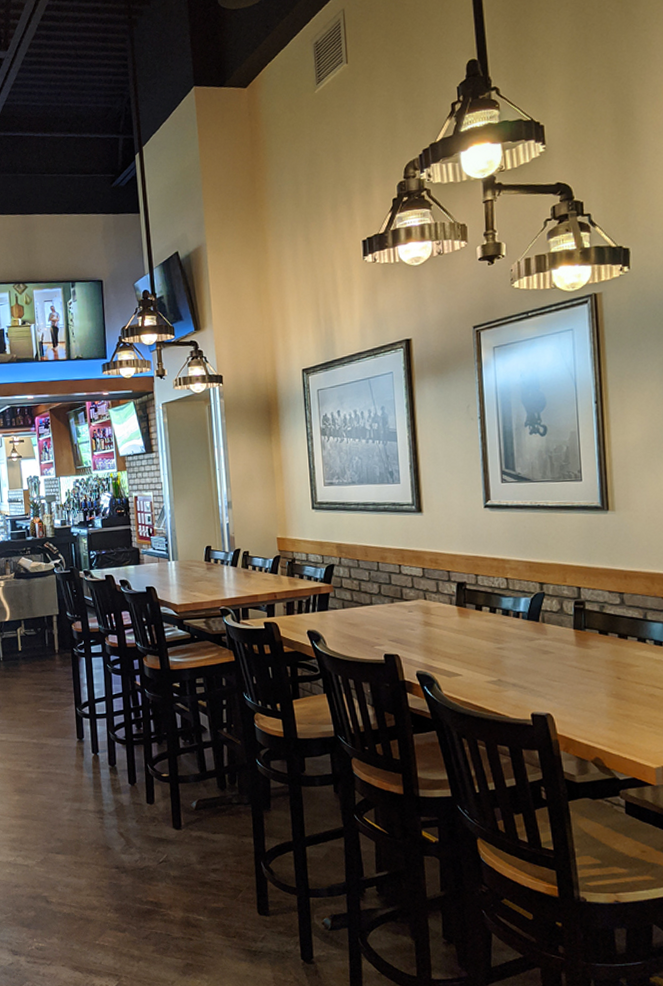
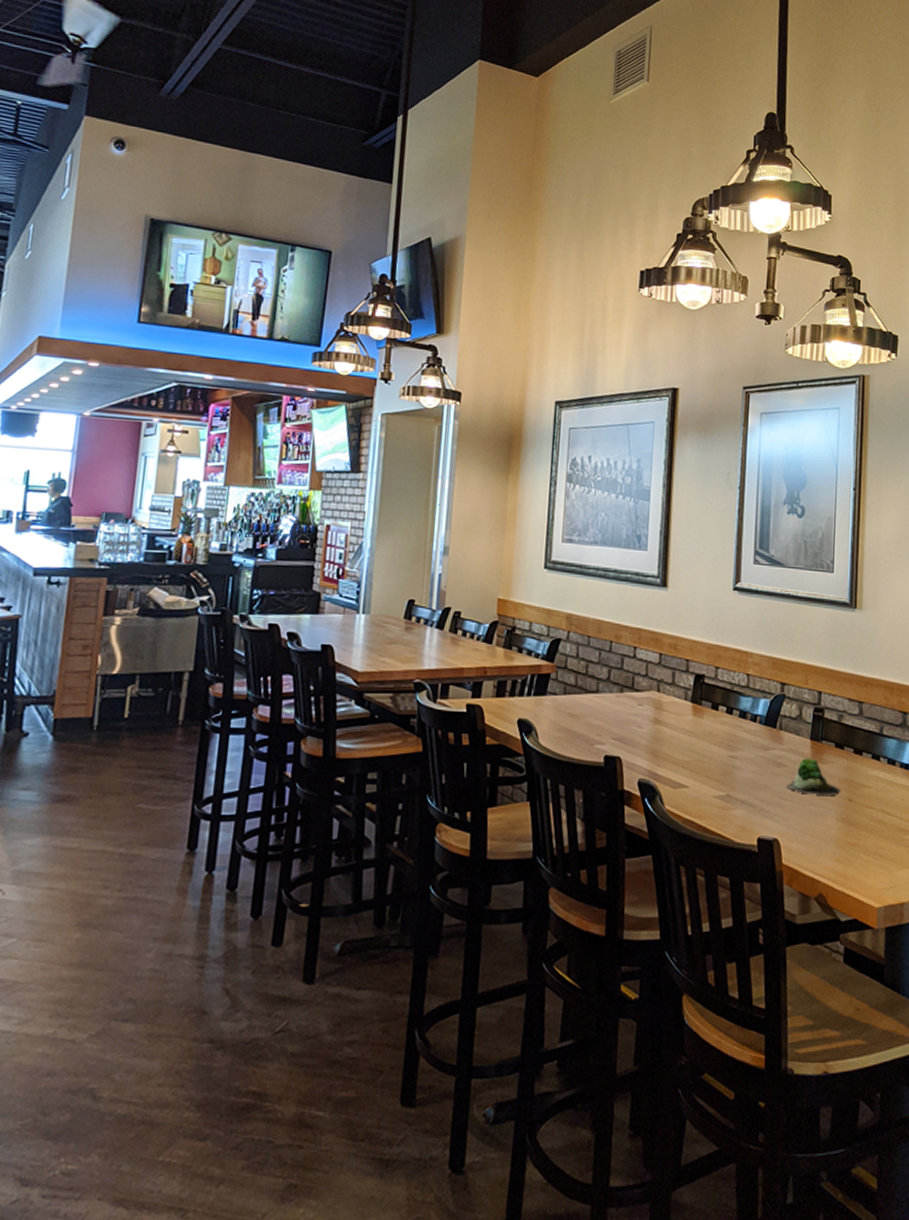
succulent plant: none [555,644,609,677] -> present [787,758,841,797]

